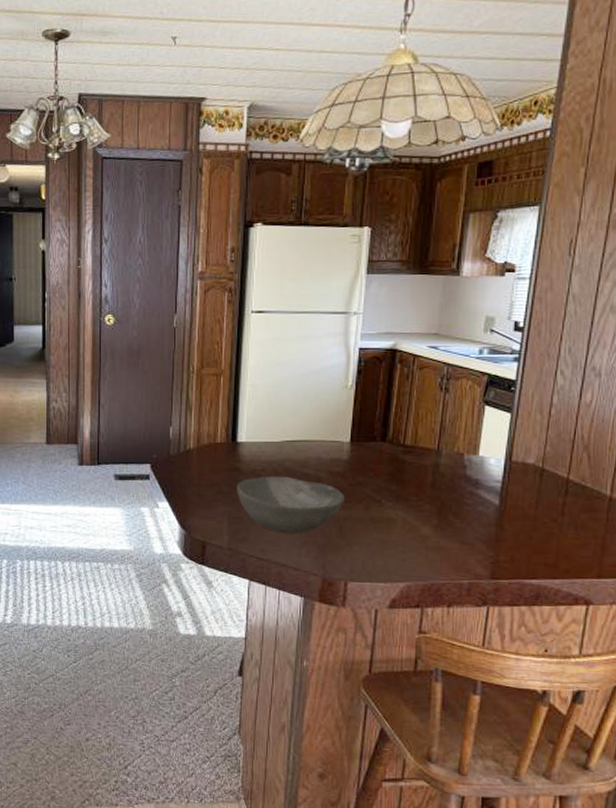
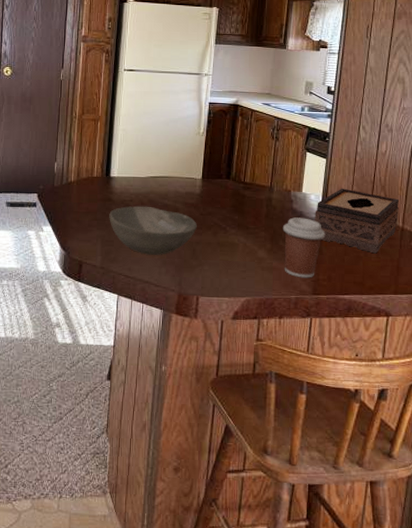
coffee cup: none [452,486,509,560] -> present [282,217,326,278]
tissue box: none [494,449,607,529] -> present [315,188,399,254]

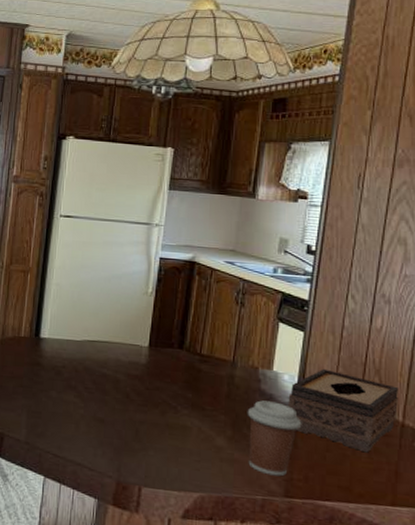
bowl: present [109,206,197,256] -> none [37,373,141,434]

